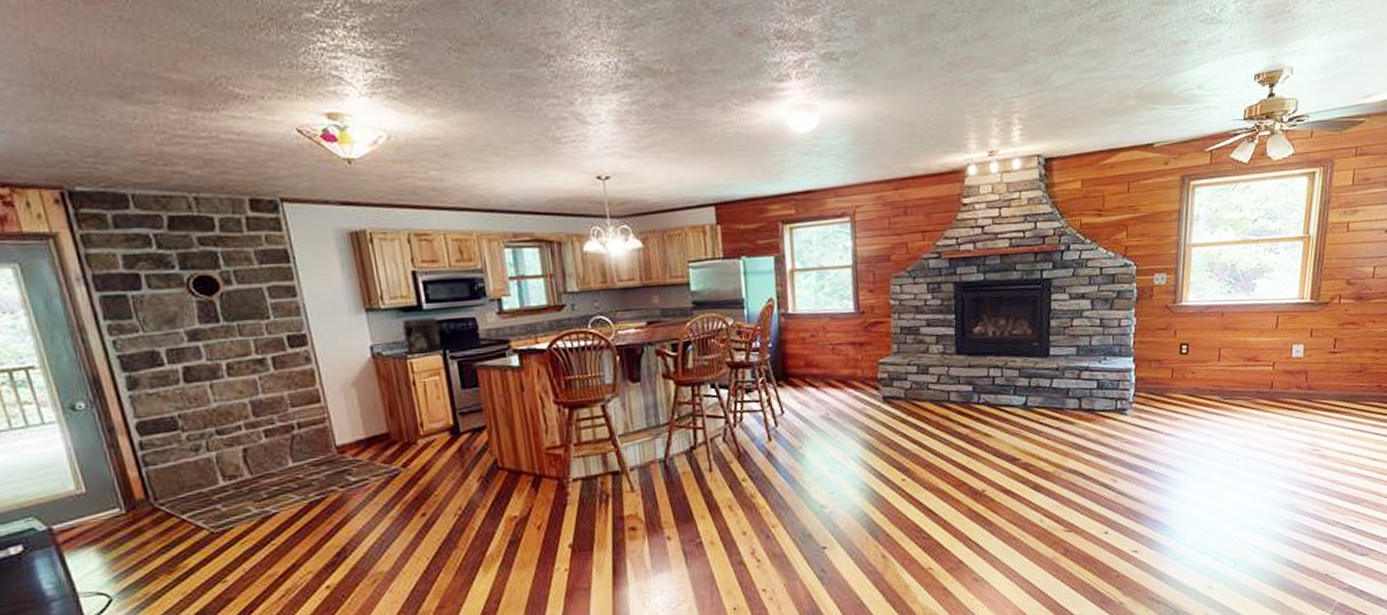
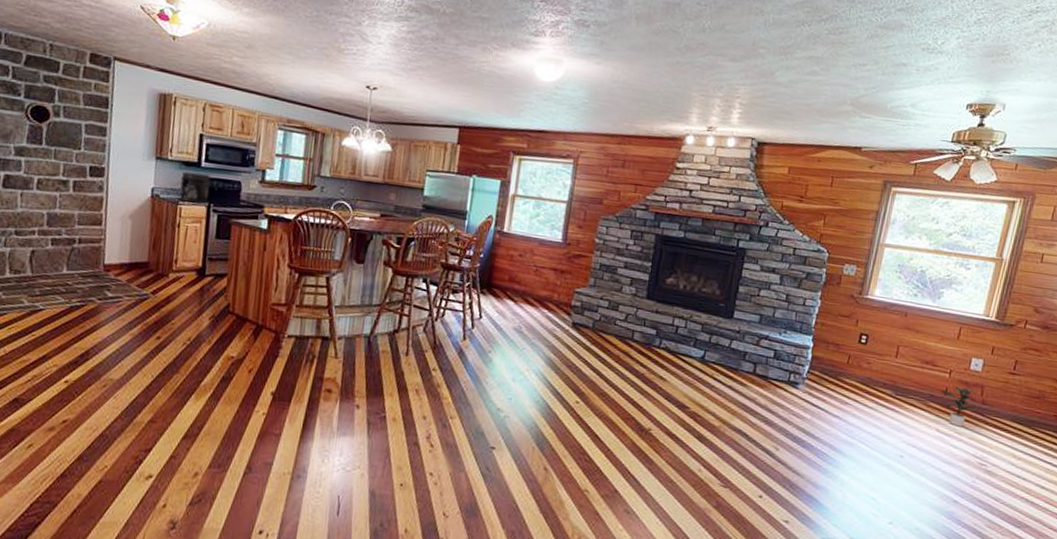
potted plant: none [1266,377,1306,418] -> present [940,386,980,427]

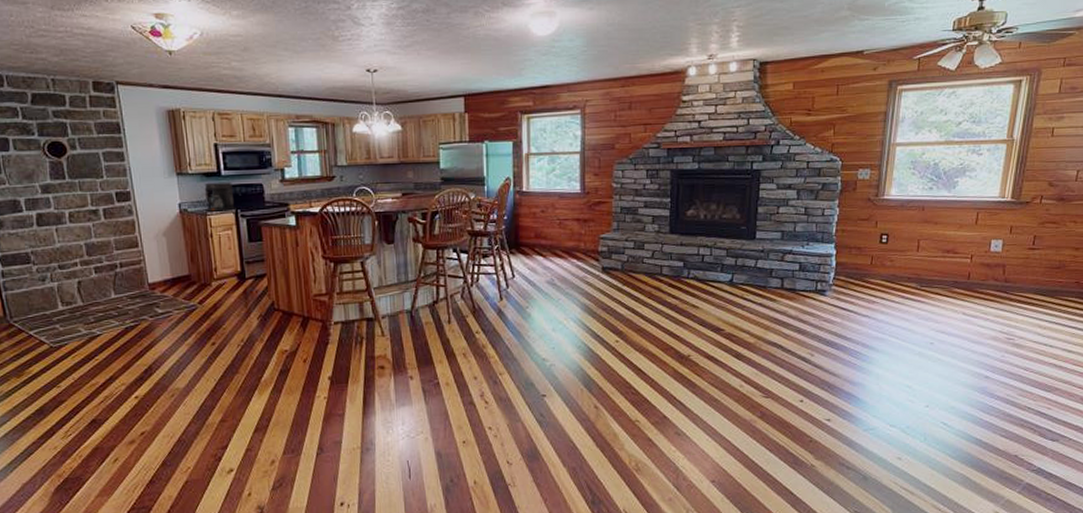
potted plant: present [940,386,980,427] -> none [964,269,1003,307]

